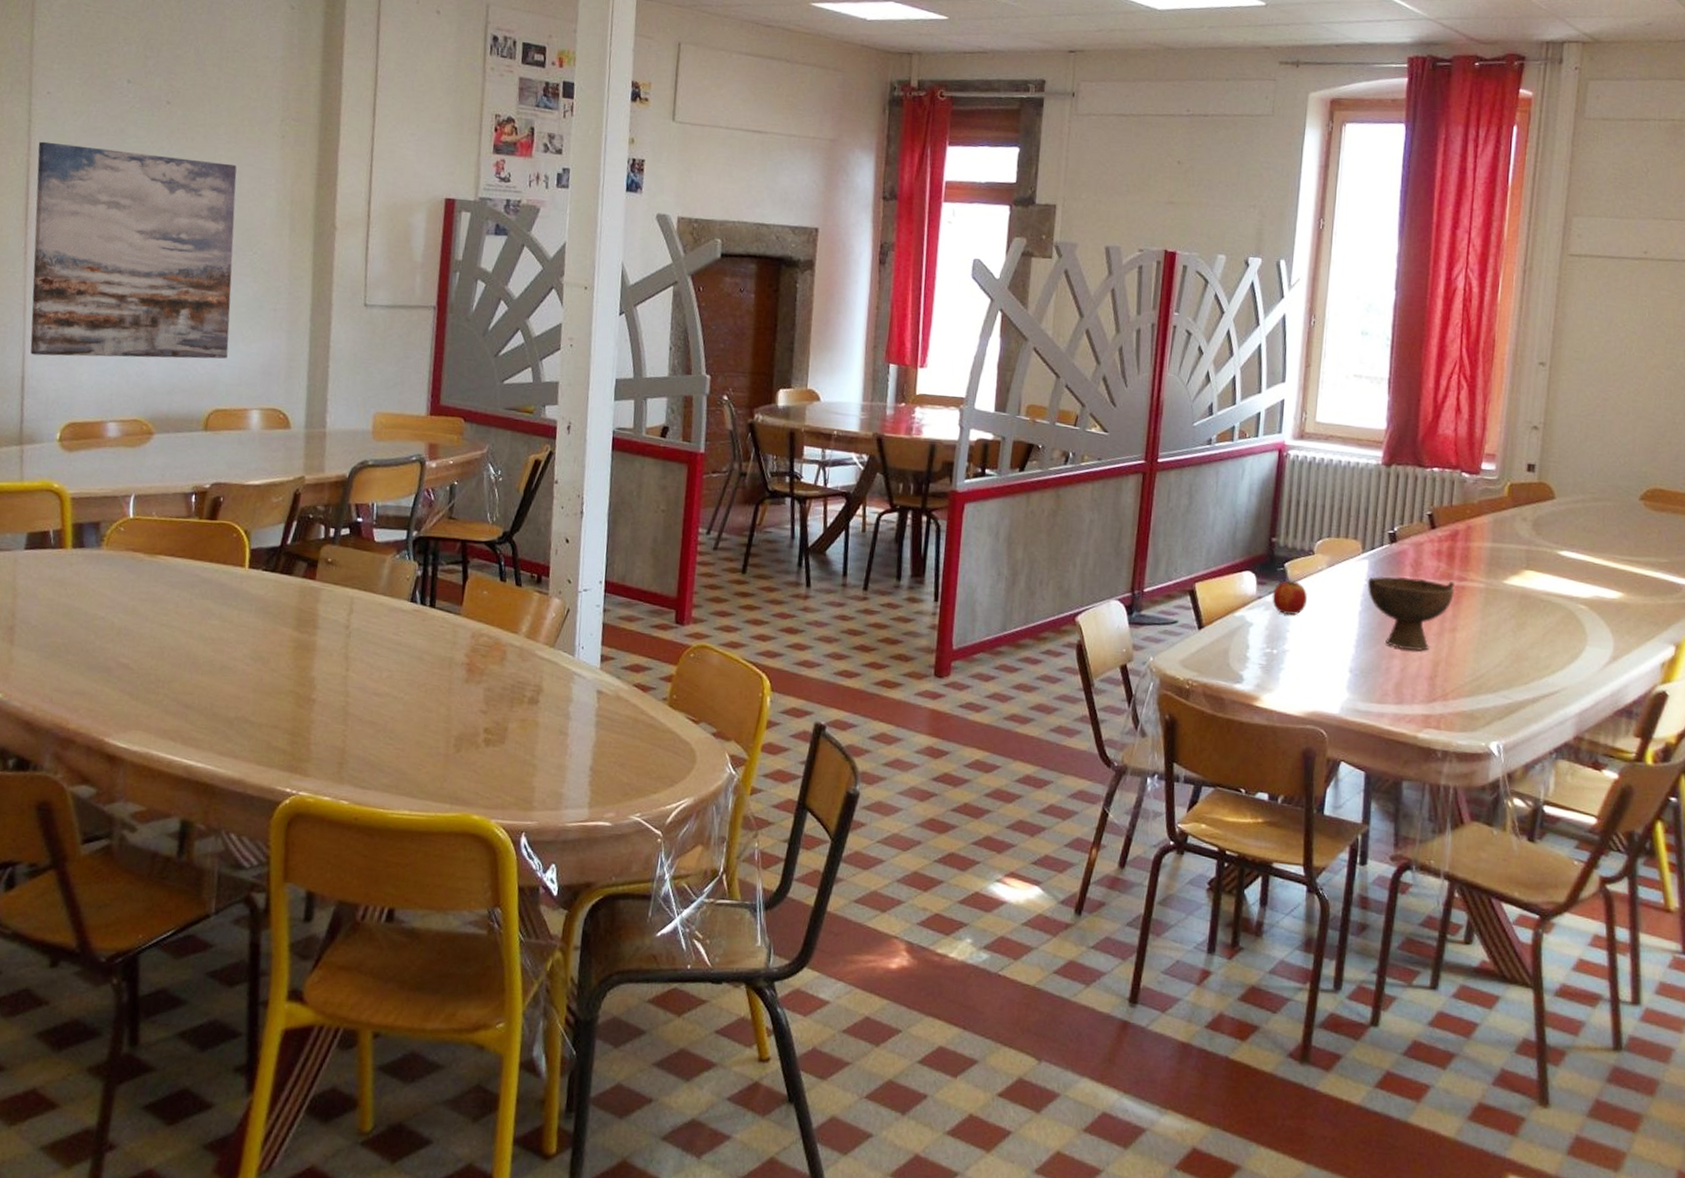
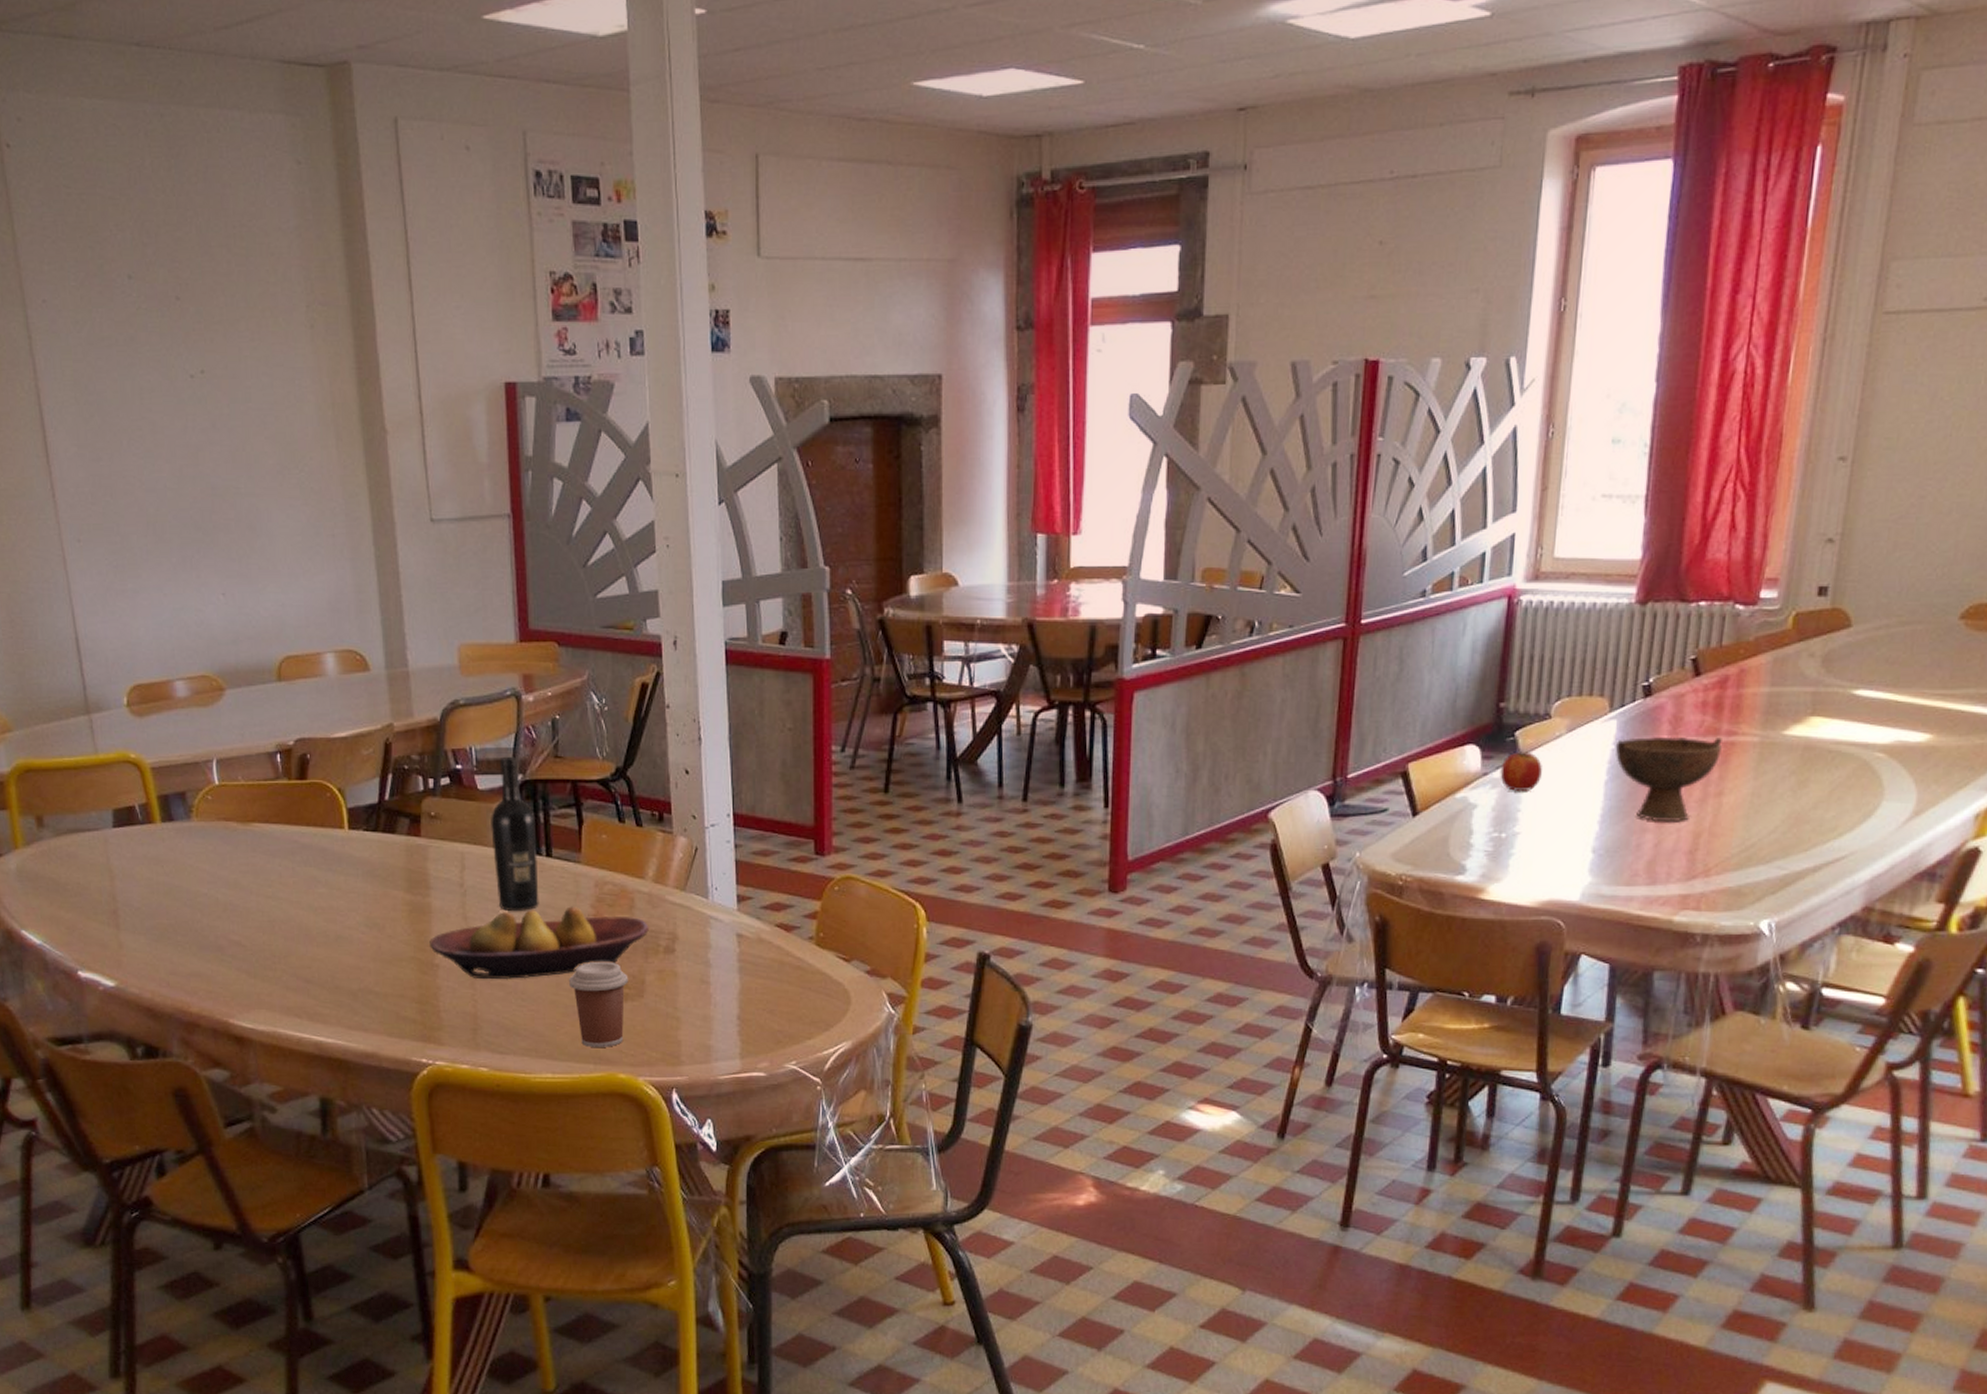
wall art: present [30,141,237,359] -> none [44,361,290,612]
fruit bowl: none [309,653,517,719] -> present [429,906,649,980]
wine bottle: none [379,514,424,656] -> present [491,756,539,912]
coffee cup: none [436,706,493,789] -> present [569,961,629,1047]

